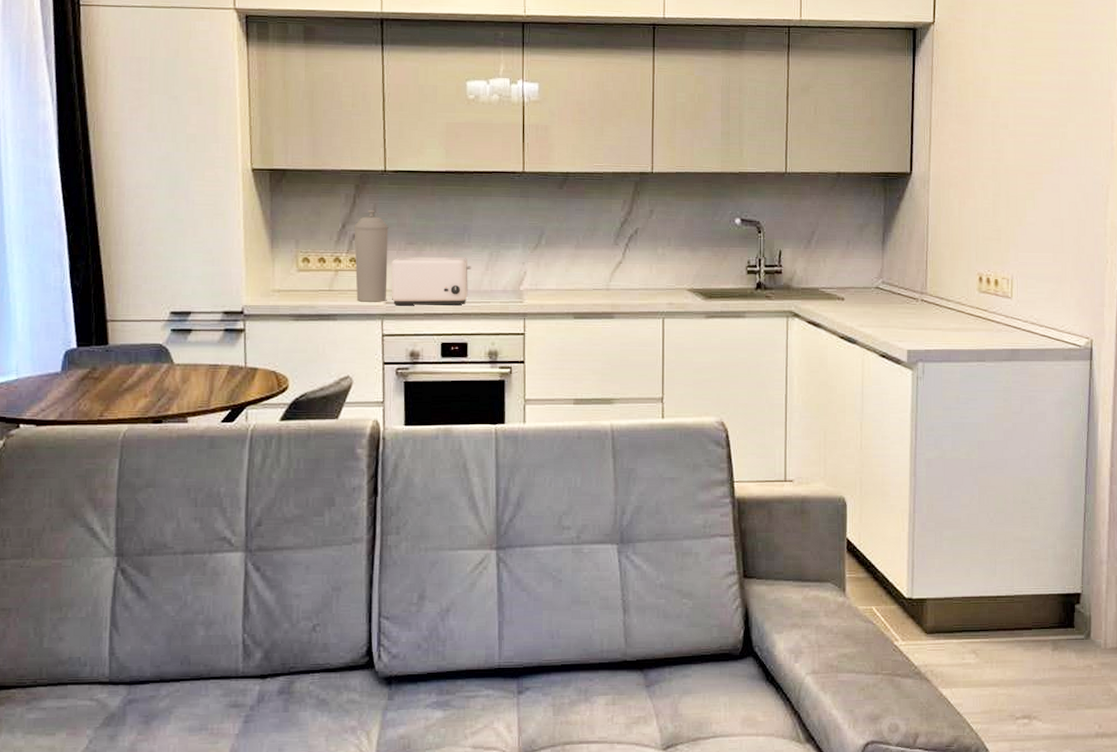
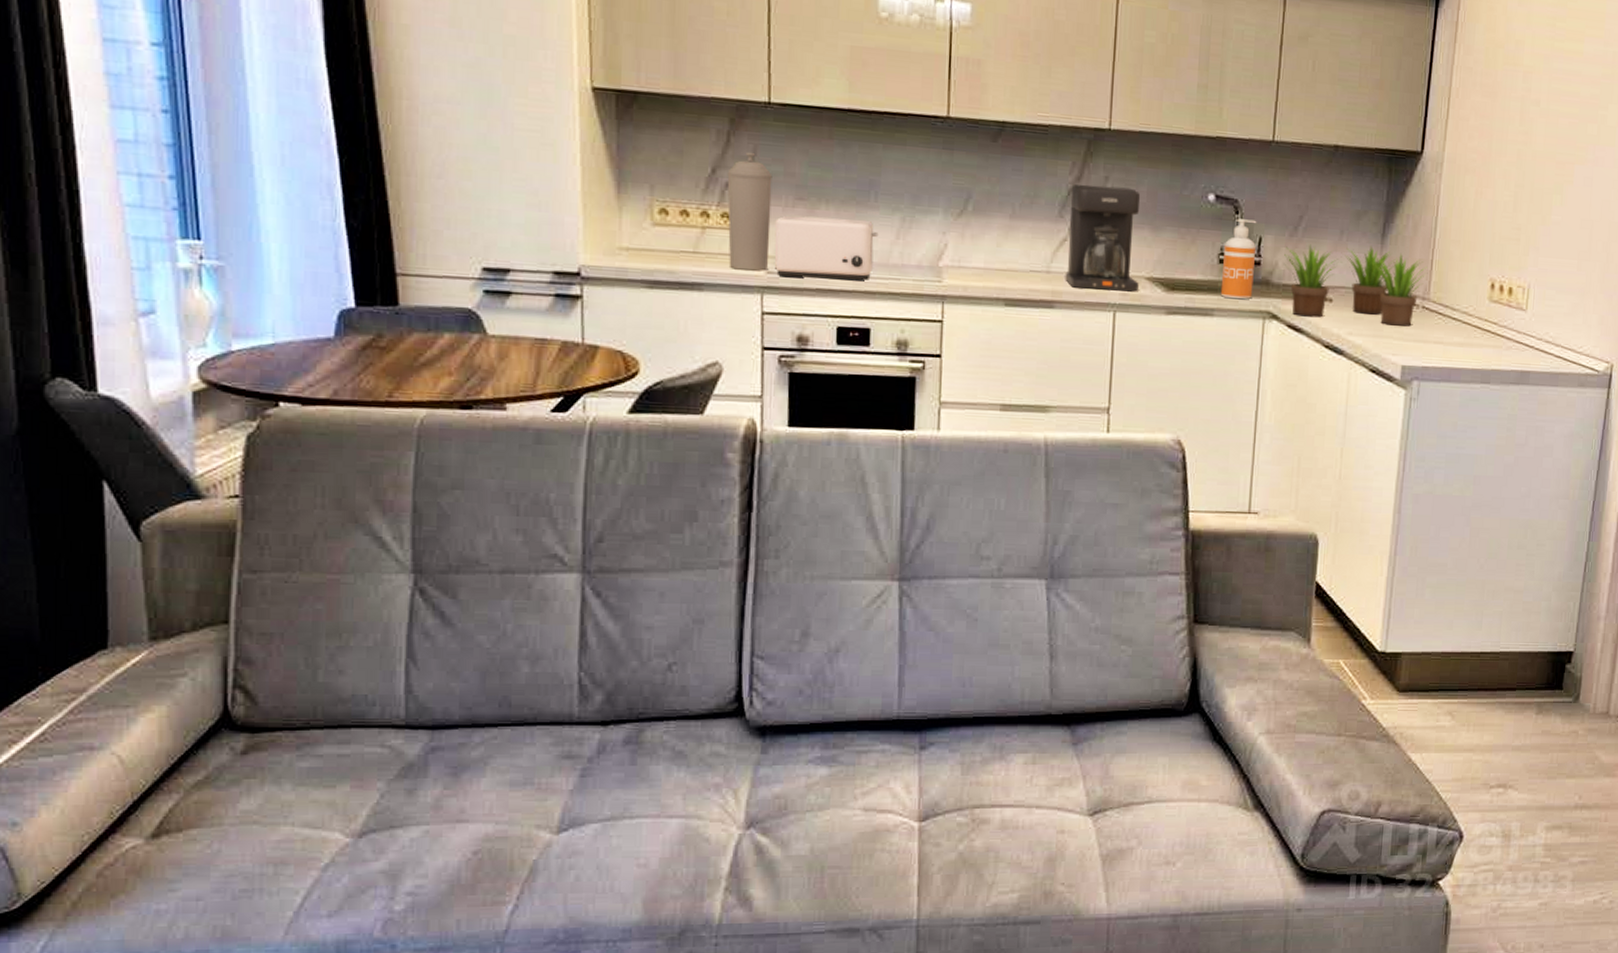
coffee maker: none [622,217,682,302] -> present [1065,185,1140,292]
soap dispenser: none [750,237,777,303] -> present [1220,219,1257,300]
plant: none [801,252,923,317] -> present [1284,244,1427,327]

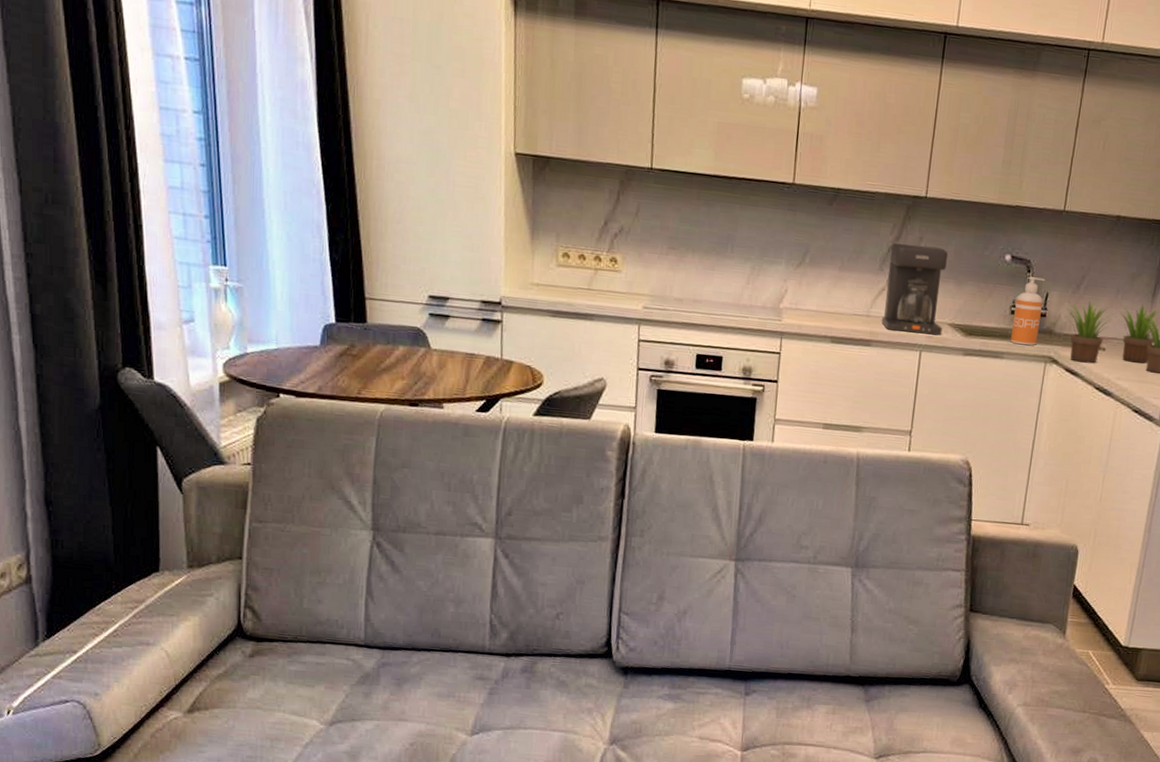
canister: present [727,151,773,272] -> none [614,208,651,307]
toaster: present [774,215,879,281] -> none [650,261,733,318]

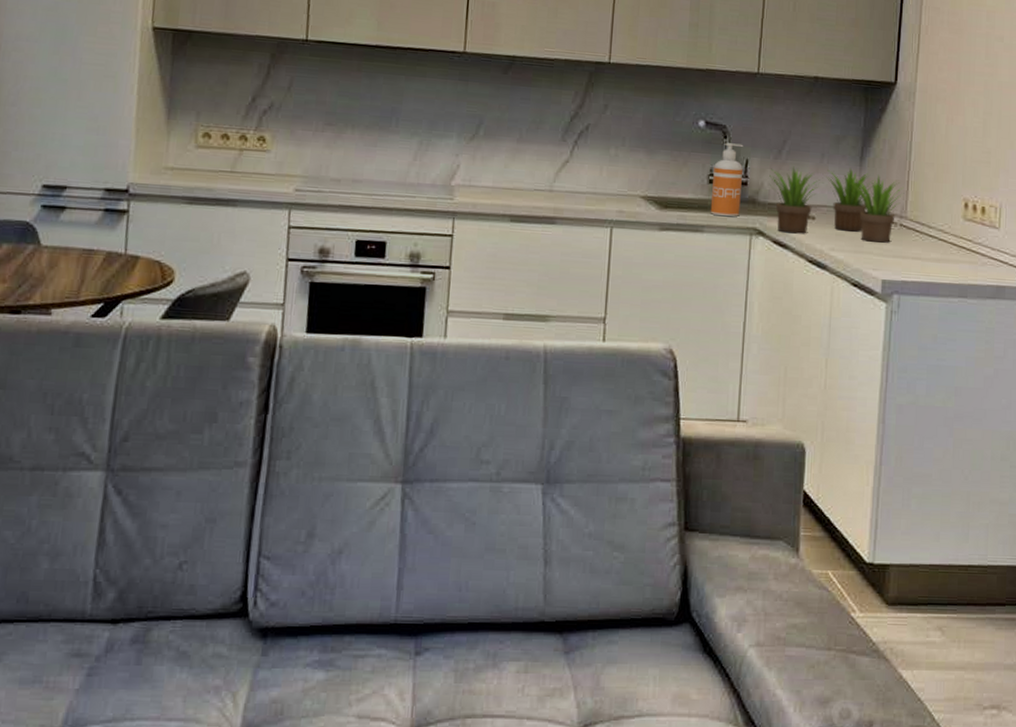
coffee maker: present [881,243,948,335] -> none [566,112,636,209]

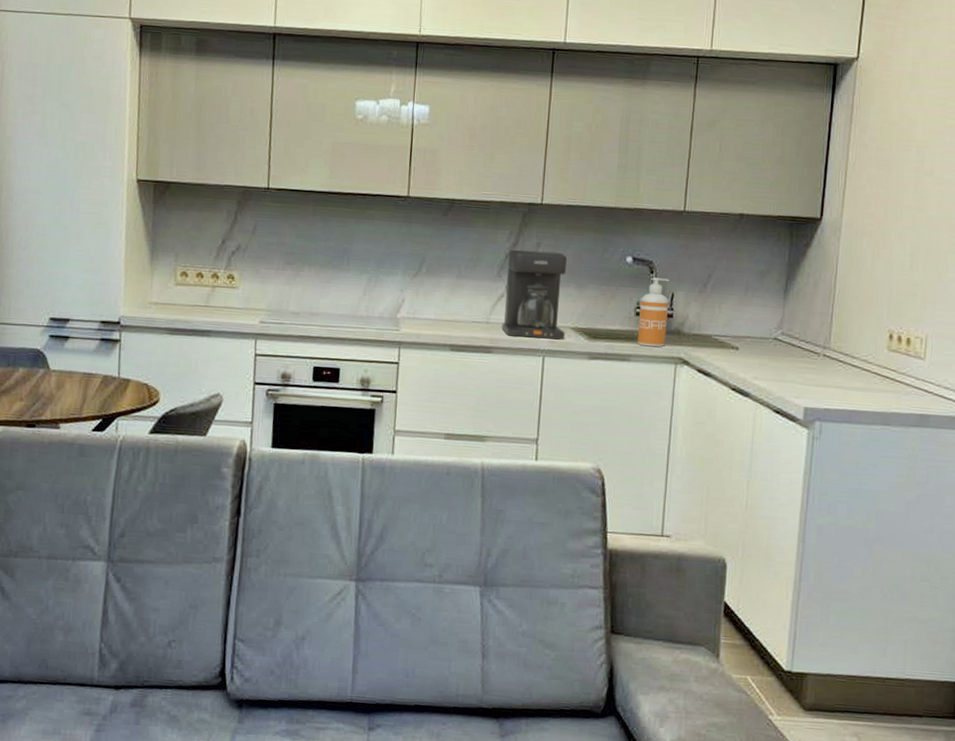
coffee maker: none [566,112,636,209] -> present [501,250,567,340]
plant: present [769,166,904,243] -> none [694,299,828,372]

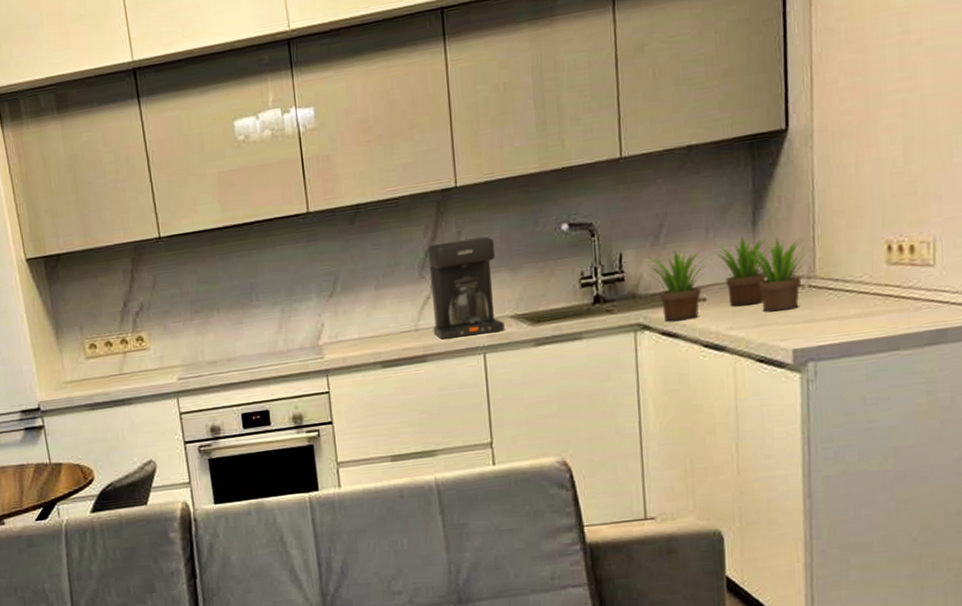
soap dispenser: present [637,277,670,347] -> none [584,238,620,320]
plant: none [694,299,828,372] -> present [648,236,809,322]

